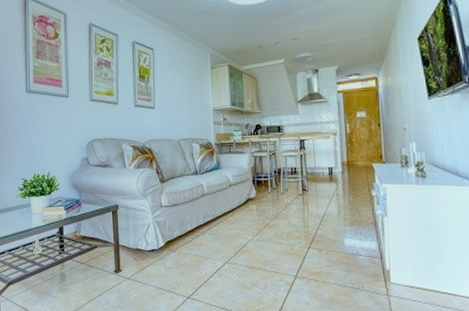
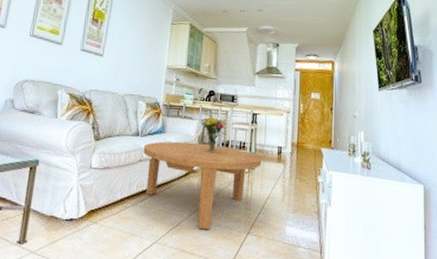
coffee table: none [203,173,315,249] -> present [142,141,262,230]
bouquet: none [252,149,278,181] -> present [201,117,228,153]

